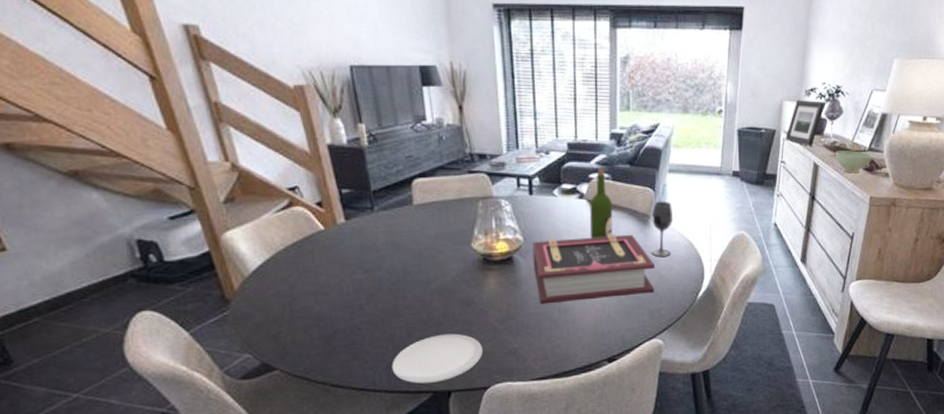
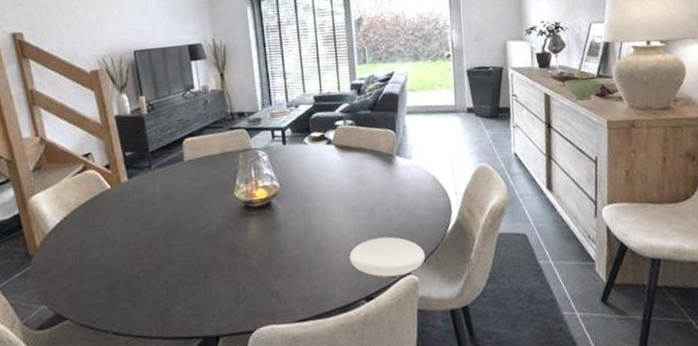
plate: present [391,333,483,385] -> none [166,278,247,330]
book: present [532,233,656,305] -> none [288,173,404,246]
wine bottle: present [590,168,613,239] -> none [337,116,360,180]
plate: none [595,300,673,341] -> present [349,236,426,278]
wine glass: present [651,201,673,258] -> none [395,140,417,194]
picture frame: present [785,100,825,146] -> none [513,37,547,79]

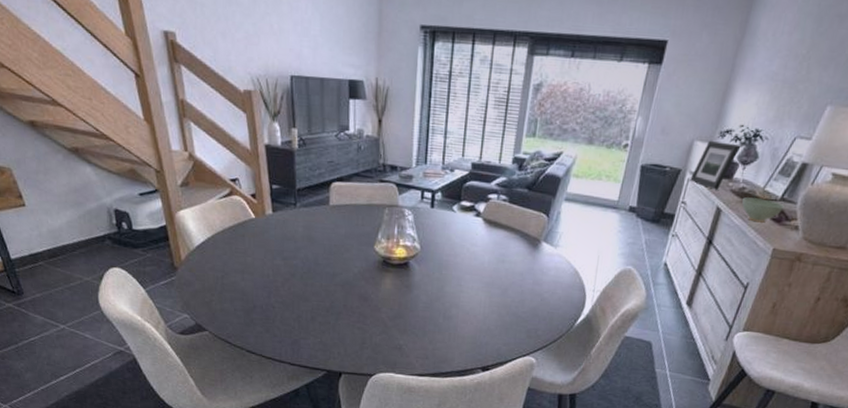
plate: present [349,236,426,278] -> none [475,316,549,356]
picture frame: none [513,37,547,79] -> present [690,141,740,190]

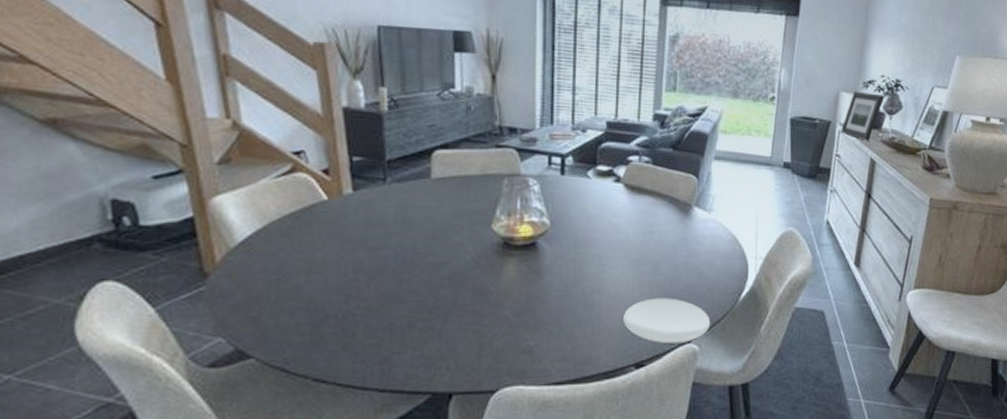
plate: none [475,316,549,356] -> present [623,298,711,345]
bowl: present [741,197,785,223] -> none [893,147,934,172]

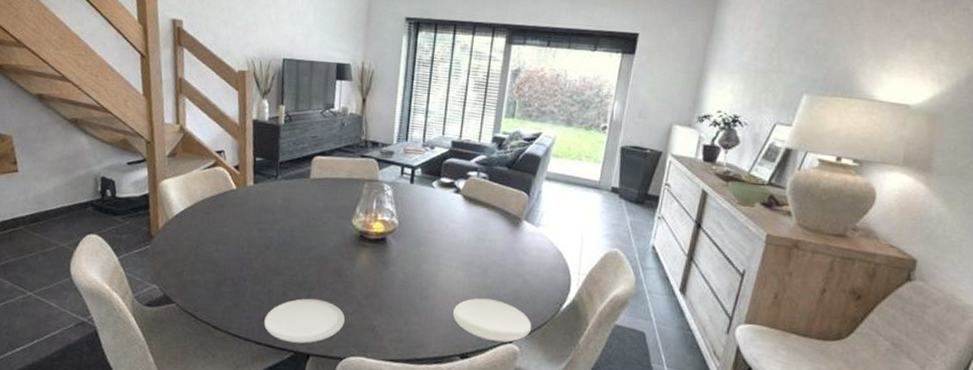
plate: none [386,326,493,384] -> present [264,298,345,344]
picture frame: present [841,92,884,141] -> none [672,125,720,173]
bowl: none [893,147,934,172] -> present [727,181,773,207]

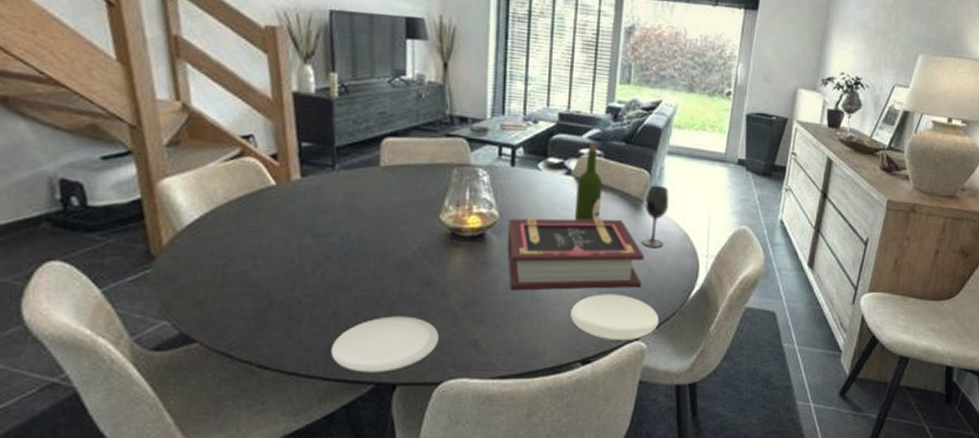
book: none [403,226,521,295] -> present [507,217,645,291]
wine bottle: none [460,168,487,234] -> present [574,144,603,221]
wine glass: none [518,206,545,263] -> present [641,185,669,249]
bowl: present [727,181,773,207] -> none [851,147,893,173]

